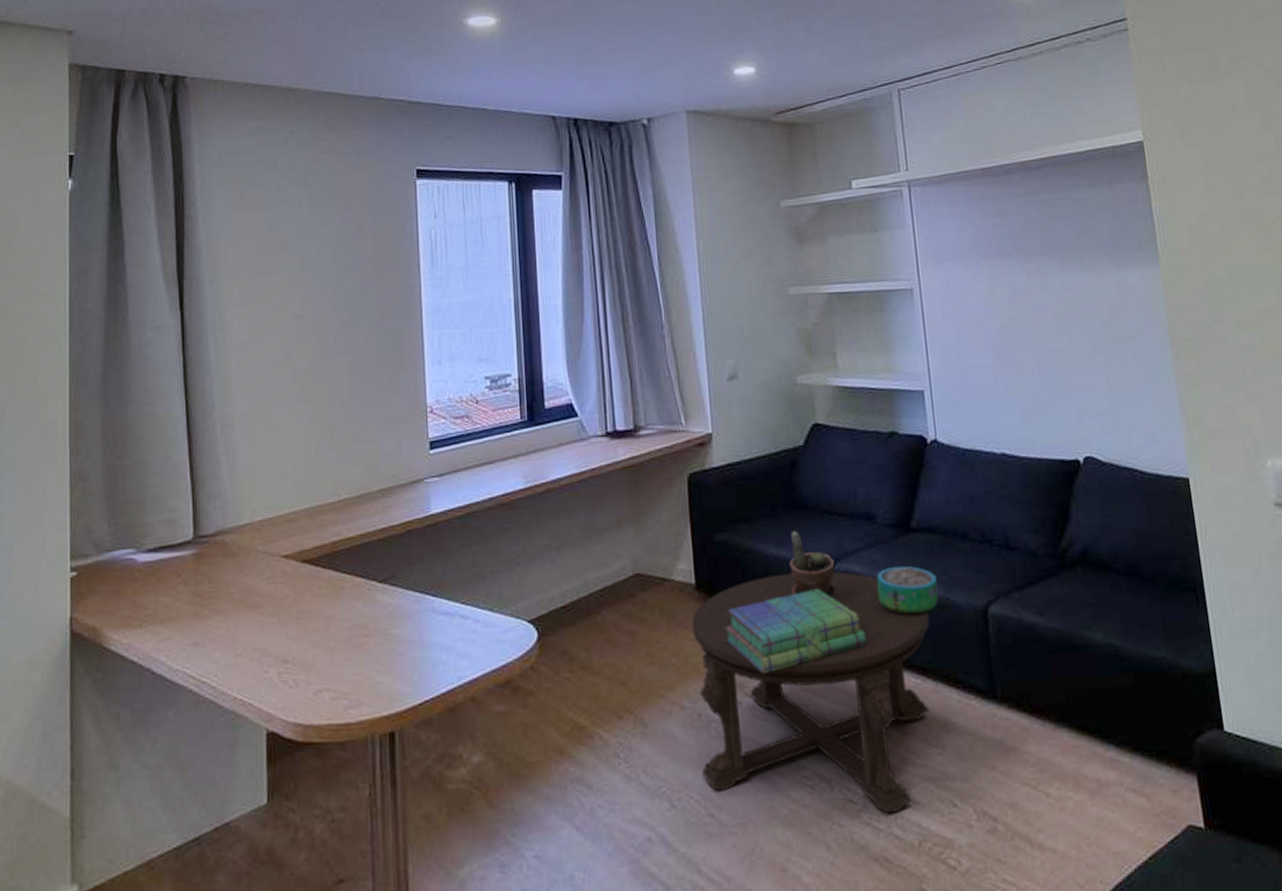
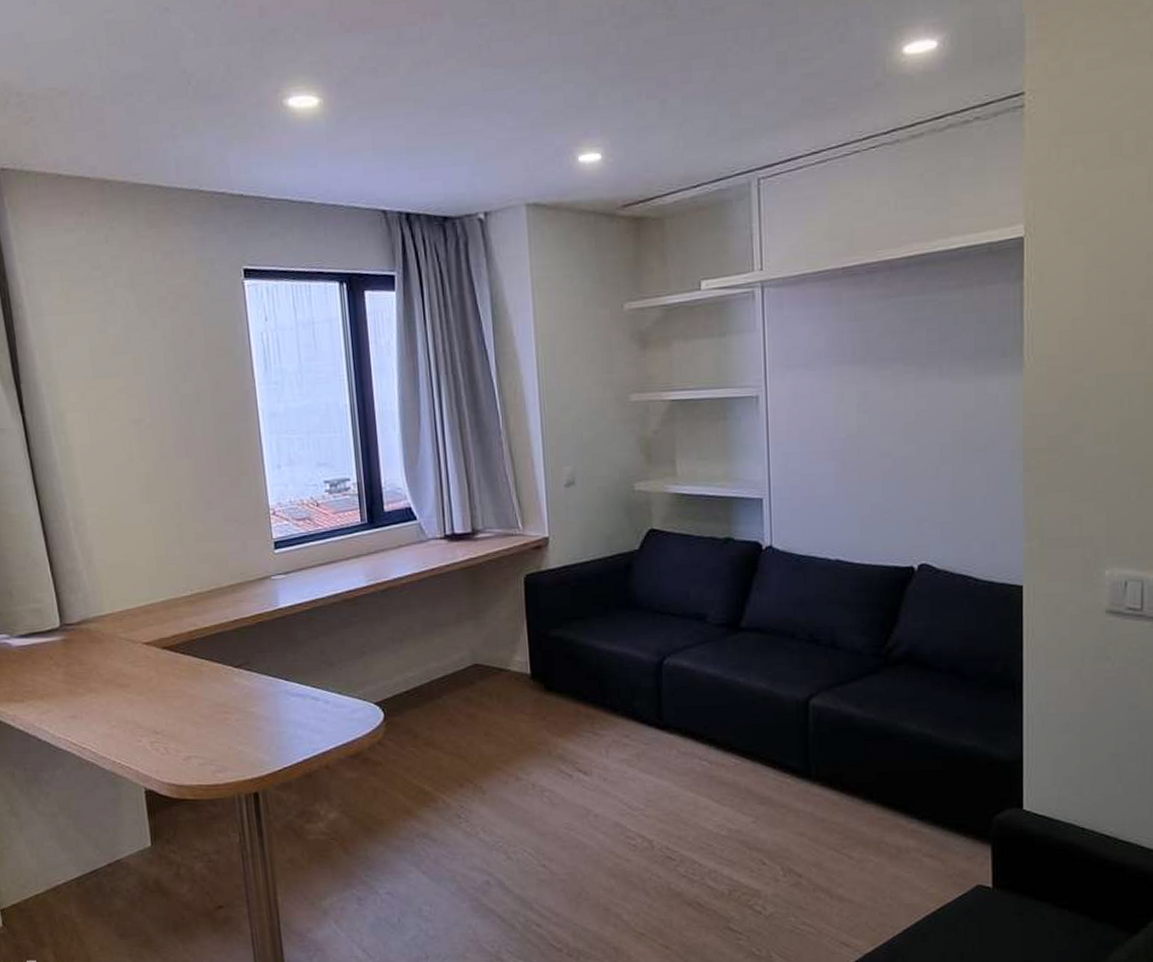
coffee table: present [691,571,930,814] -> none [527,665,753,869]
stack of books: present [725,589,866,673] -> none [558,681,691,751]
potted plant: present [789,530,836,599] -> none [620,628,665,689]
decorative bowl: present [877,566,939,615] -> none [704,661,762,705]

